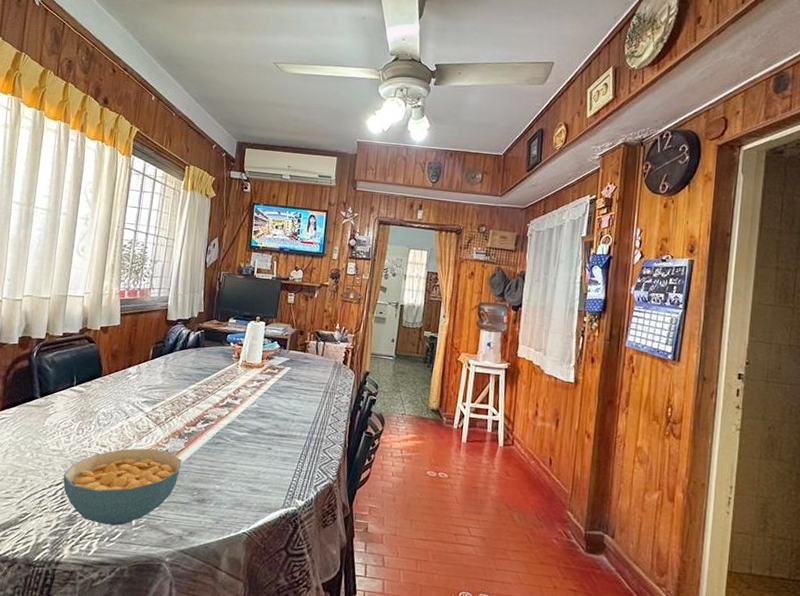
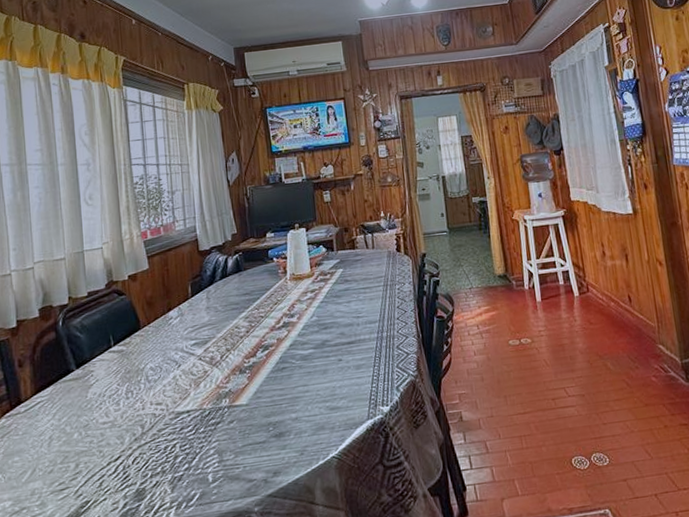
cereal bowl: present [63,448,182,526] -> none [120,391,249,491]

